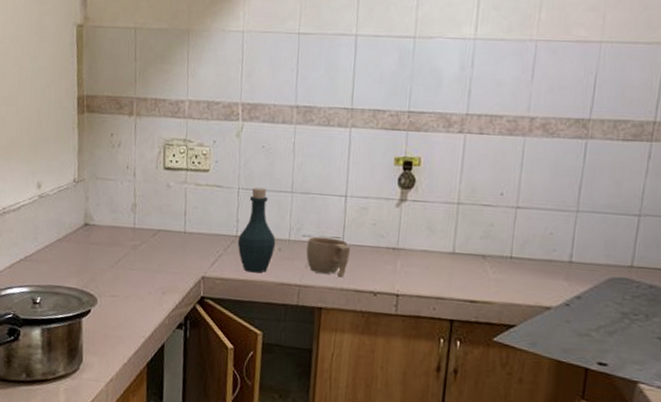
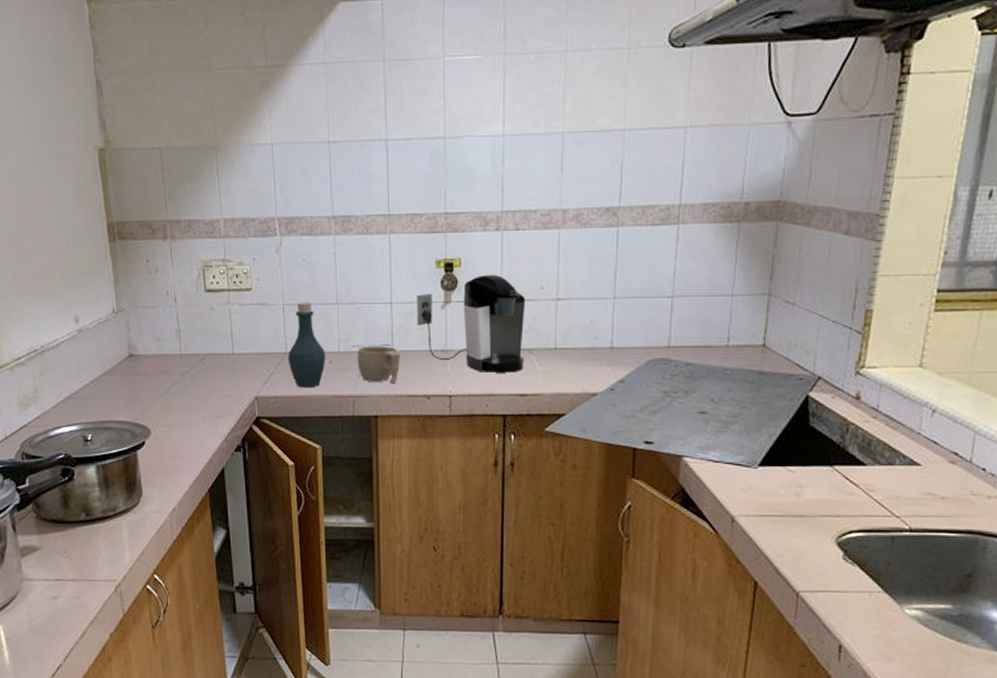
coffee maker: none [370,175,484,278] -> present [417,274,526,373]

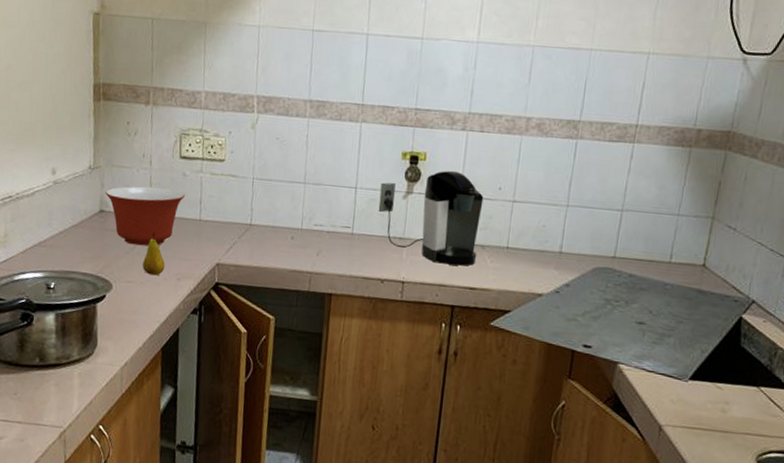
mixing bowl: none [132,325,215,387] -> present [105,186,185,246]
fruit: none [179,371,203,416] -> present [142,232,166,276]
bottle: present [287,302,326,388] -> none [251,177,289,261]
cup: present [357,346,400,384] -> none [317,226,359,266]

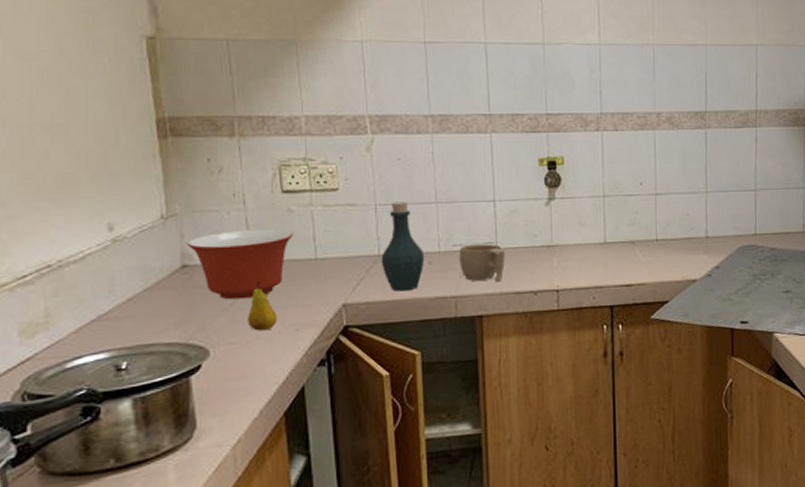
bottle: none [251,177,289,261] -> present [381,201,425,292]
cup: none [317,226,359,266] -> present [459,244,505,282]
coffee maker: present [378,170,484,266] -> none [520,171,627,266]

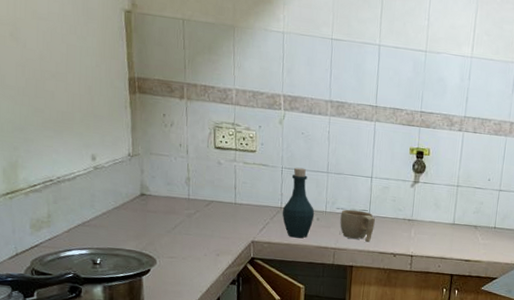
mixing bowl: present [187,229,293,300] -> none [145,172,221,226]
fruit: present [248,280,278,331] -> none [184,213,205,252]

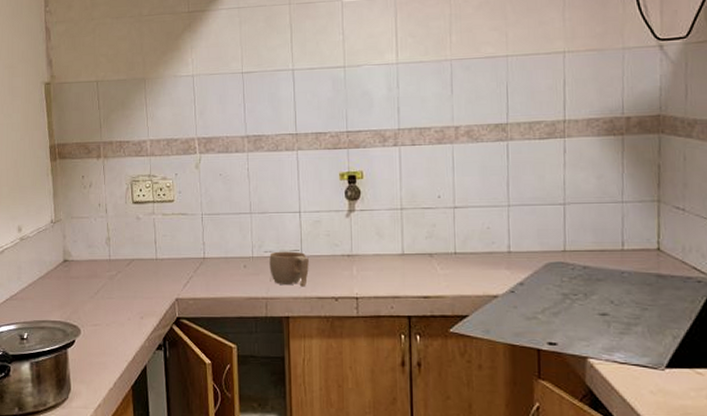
bottle: present [282,167,315,238] -> none [205,212,241,290]

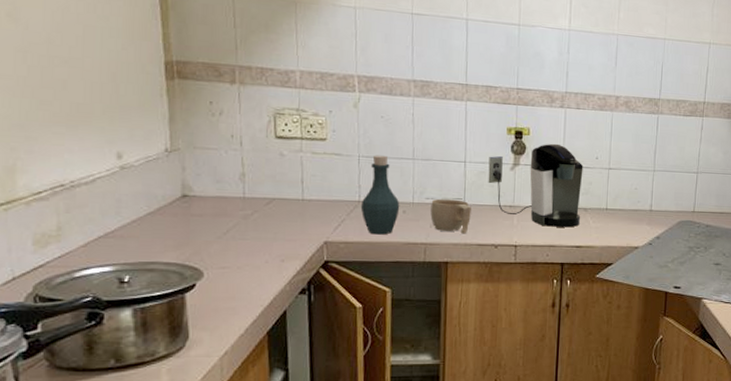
bottle: none [205,212,241,290] -> present [360,155,400,235]
coffee maker: none [323,185,425,276] -> present [488,143,583,228]

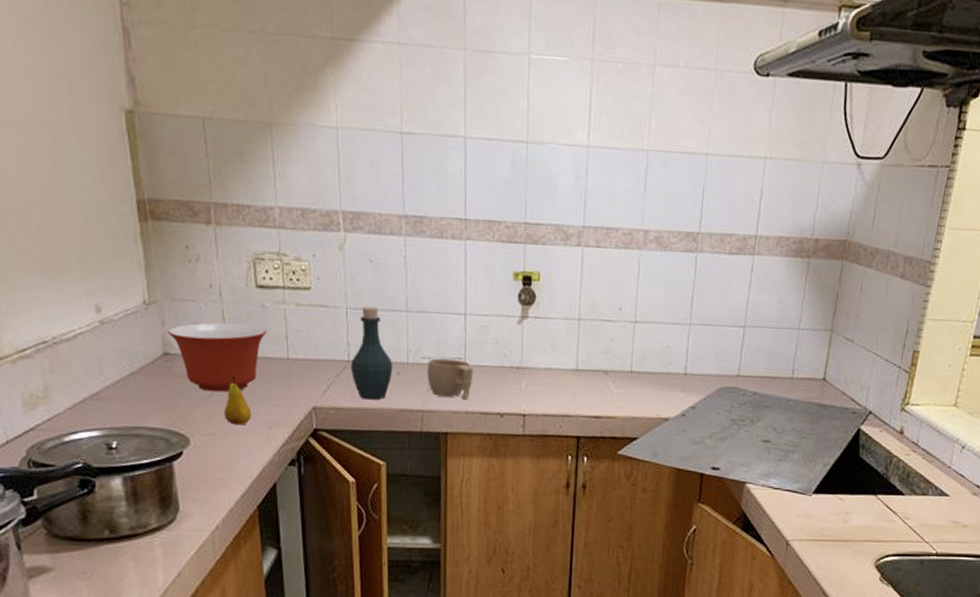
mixing bowl: none [187,168,284,230] -> present [167,322,267,392]
fruit: none [239,214,266,259] -> present [224,375,252,426]
coffee maker: present [488,143,583,228] -> none [491,291,604,394]

